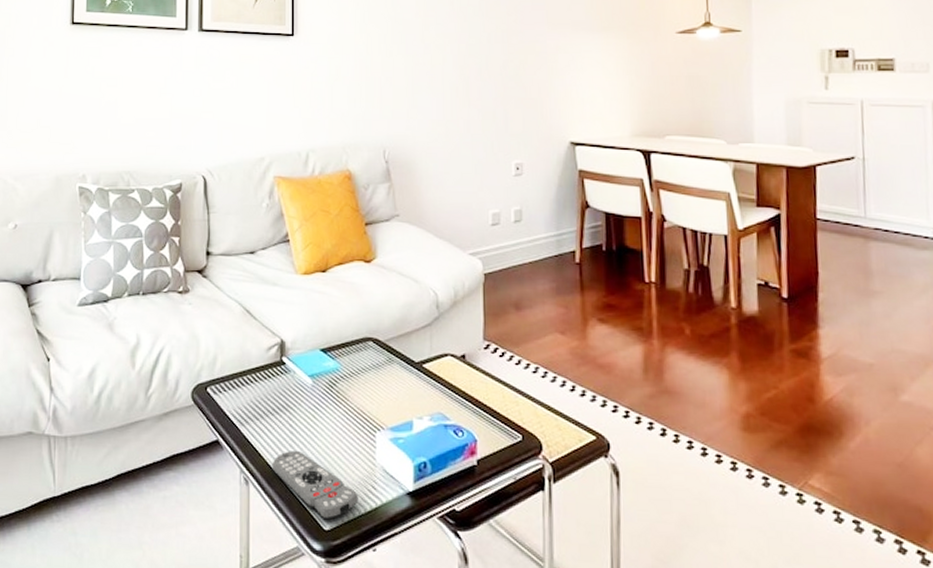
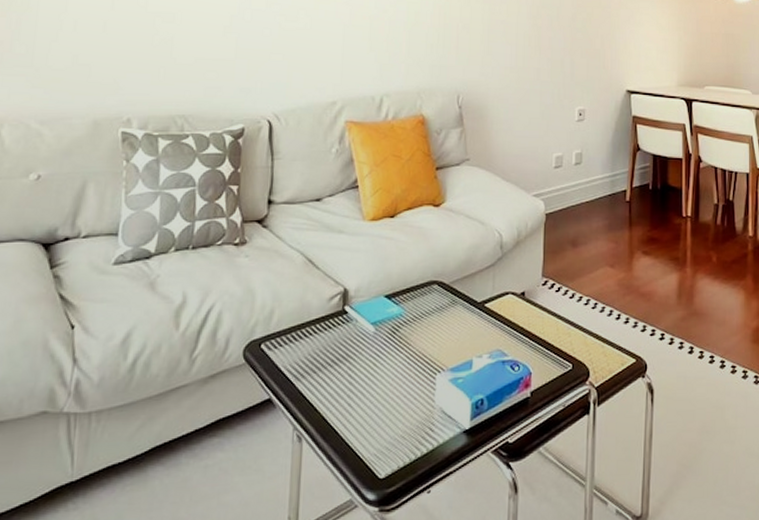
remote control: present [272,451,359,520] -> none [327,401,416,468]

